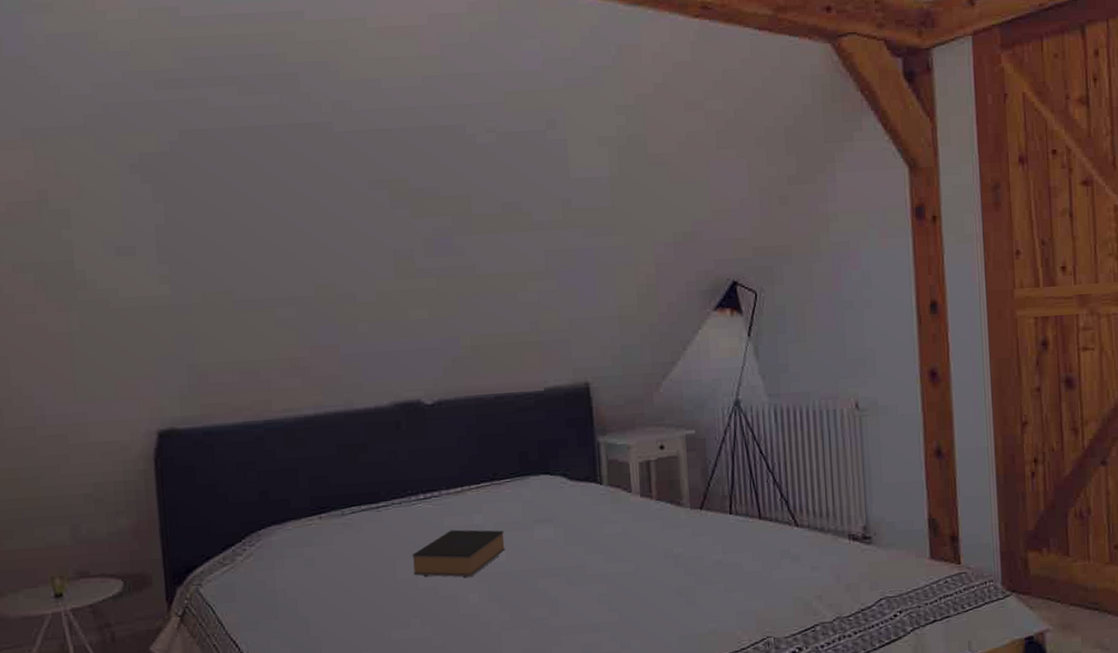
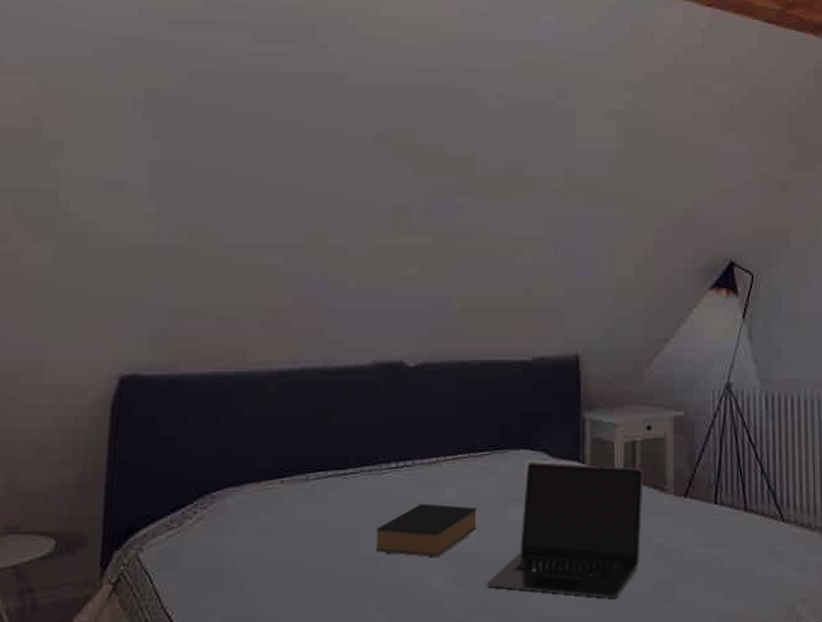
laptop: none [520,485,662,605] -> present [487,461,644,598]

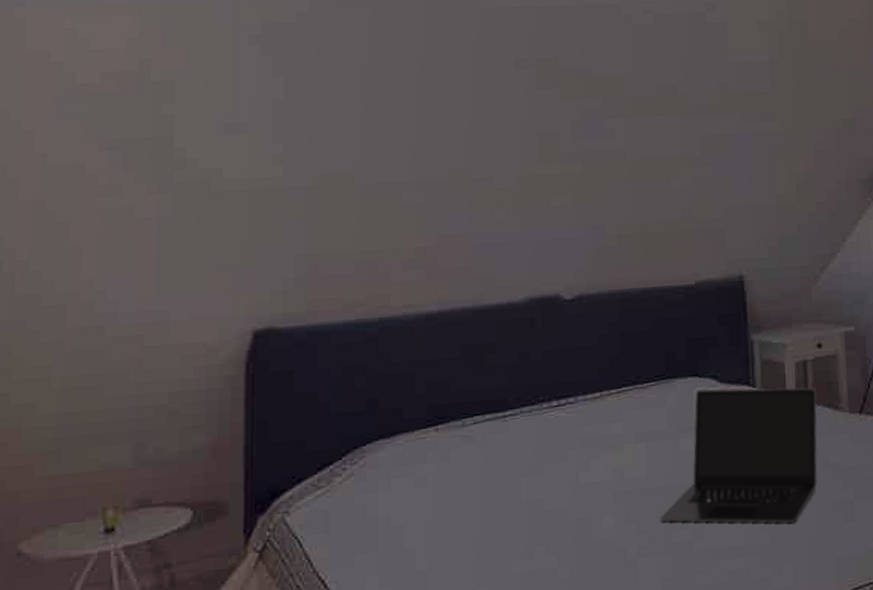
book: present [376,503,477,558] -> none [540,440,646,497]

